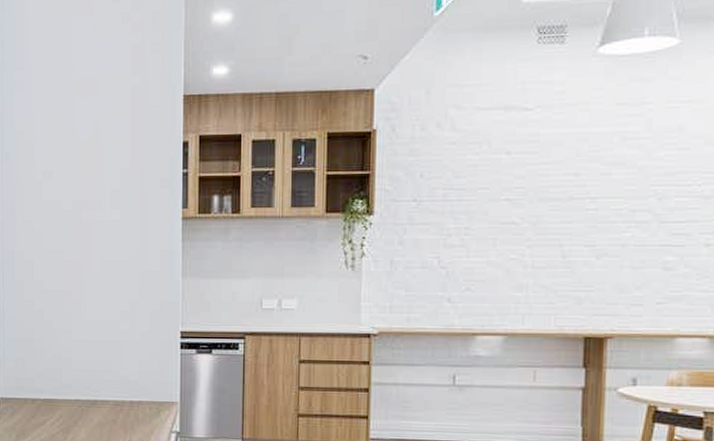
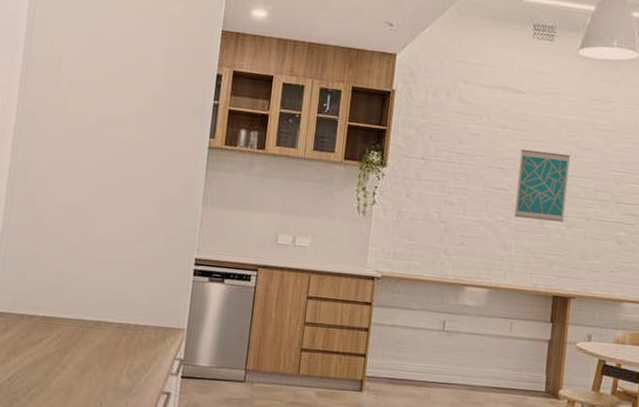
wall art: none [529,173,596,253] -> present [514,149,571,222]

